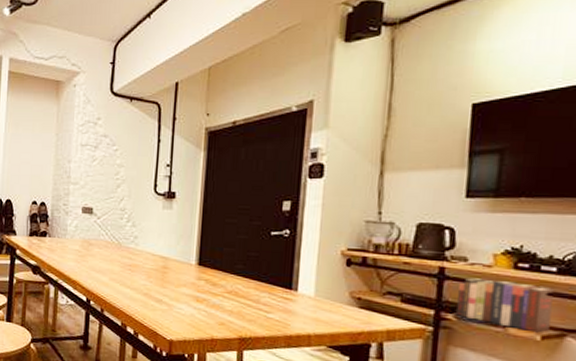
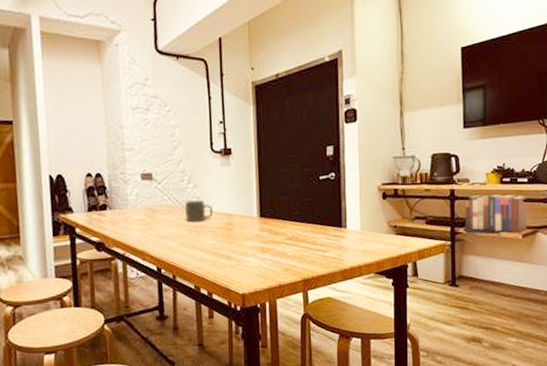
mug: none [121,238,149,261] -> present [185,199,213,223]

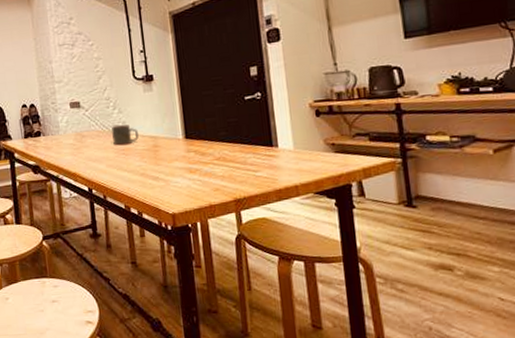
books: present [465,194,527,233] -> none [415,106,498,148]

